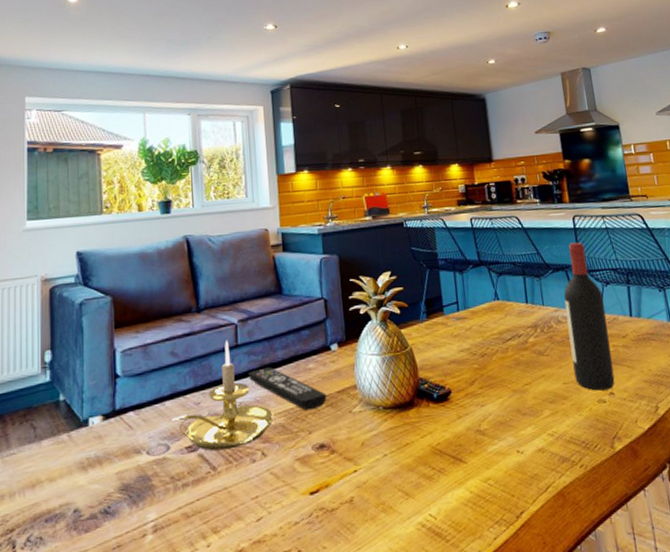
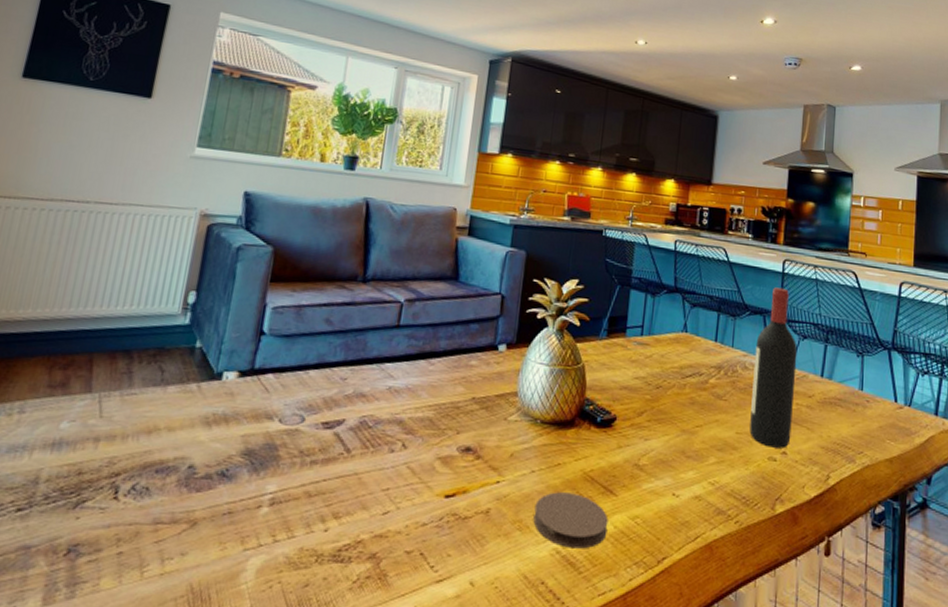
candle holder: present [172,340,274,451] -> none [312,317,424,434]
remote control: present [249,367,327,411] -> none [404,355,484,409]
coaster: none [393,467,465,520] -> present [533,492,609,549]

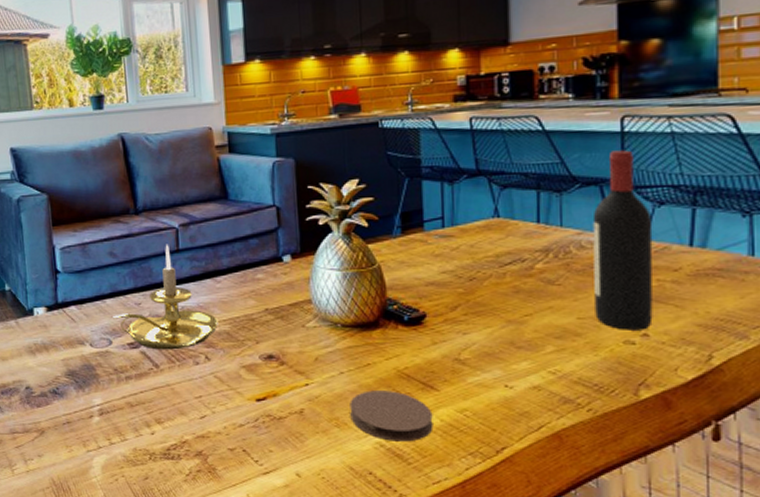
candle holder: none [312,317,424,434] -> present [113,244,218,350]

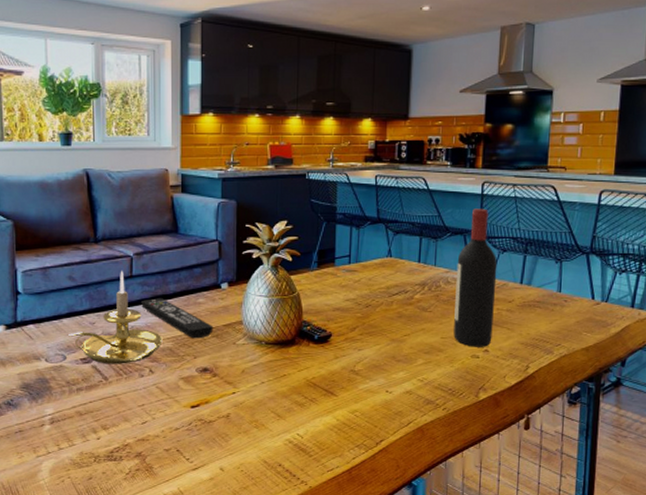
remote control: none [191,274,277,321] -> present [141,298,213,339]
coaster: present [349,390,433,442] -> none [267,397,331,438]

